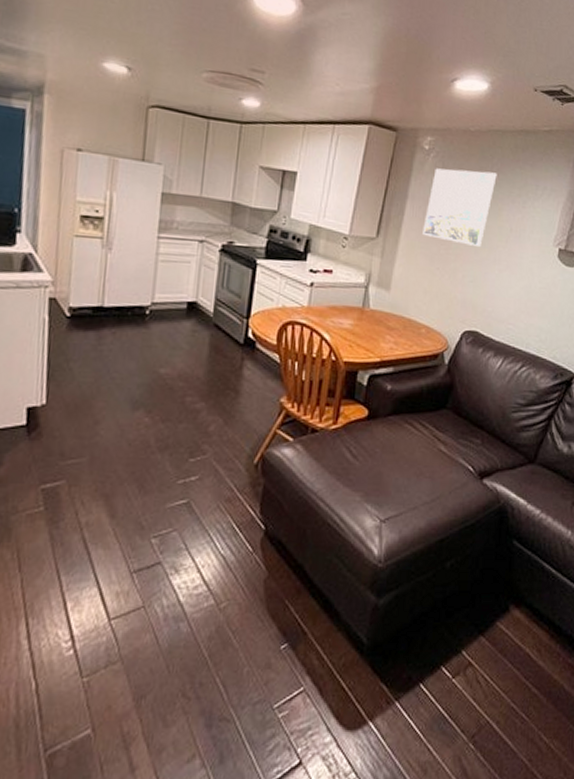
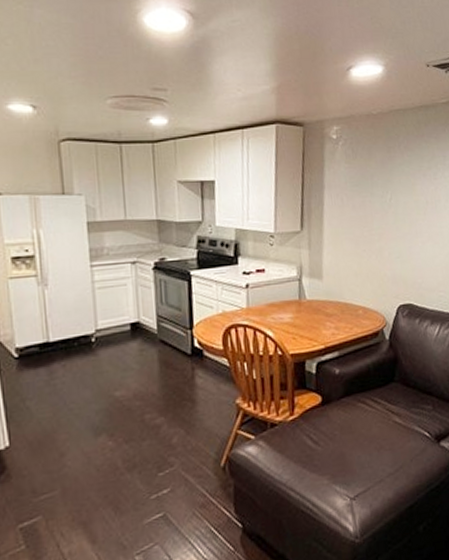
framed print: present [423,168,497,247] -> none [343,150,406,224]

